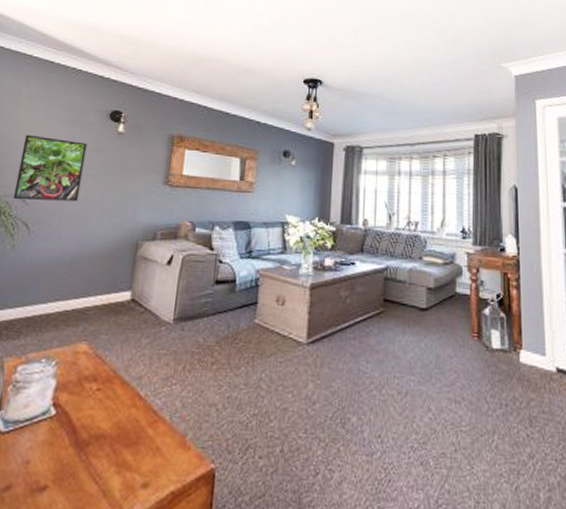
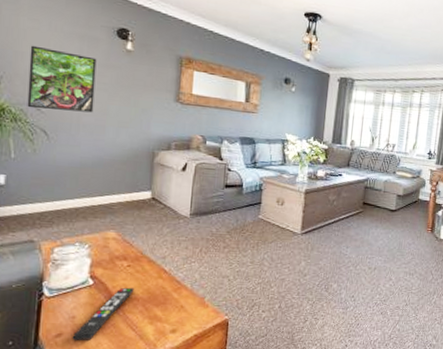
remote control: none [22,419,103,498] -> present [72,287,135,341]

